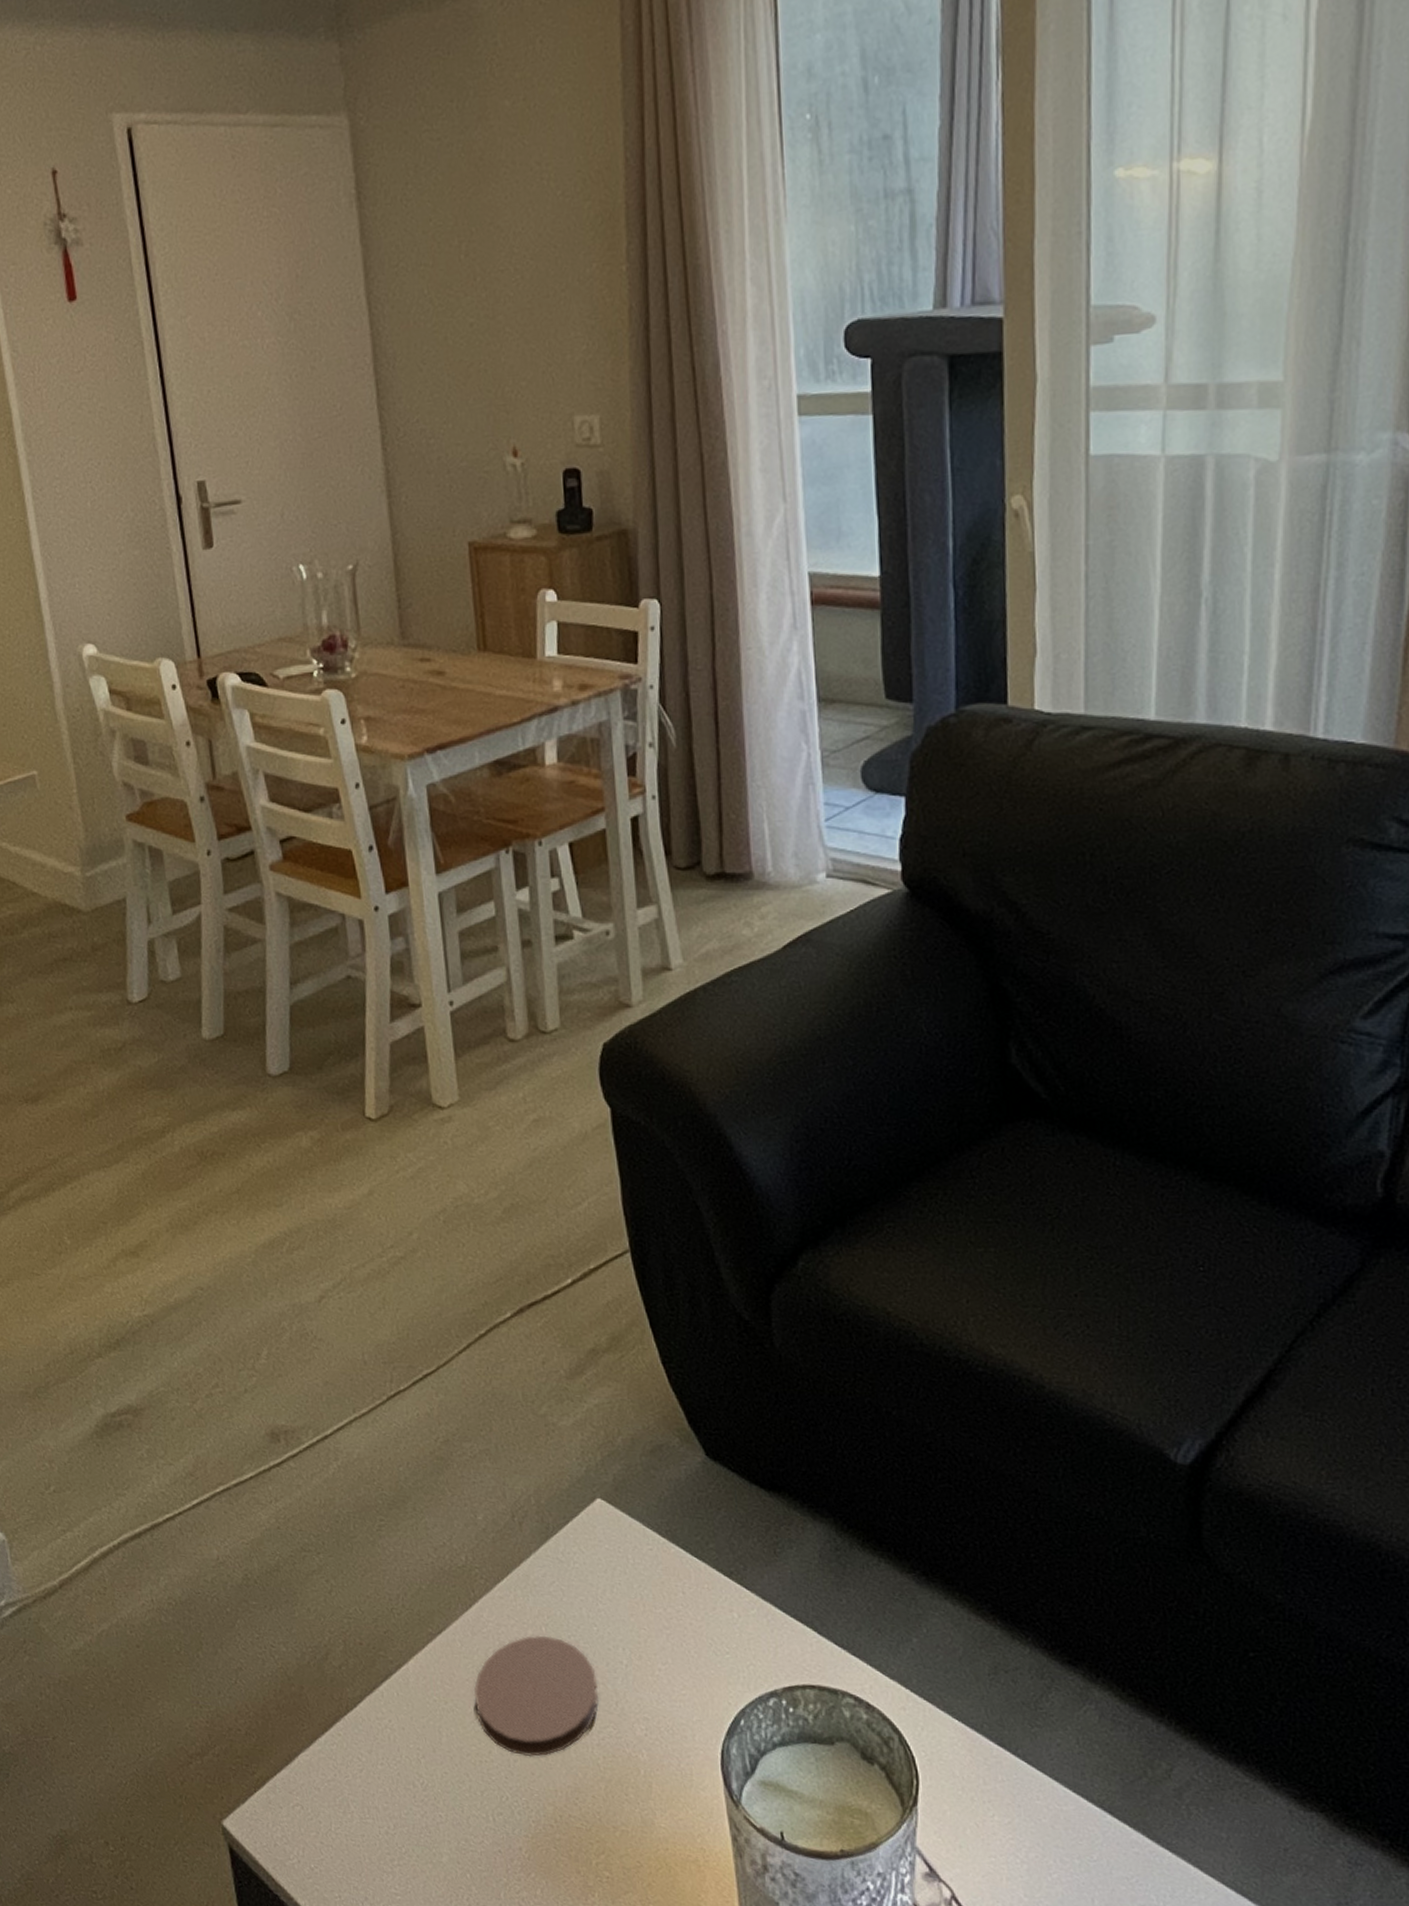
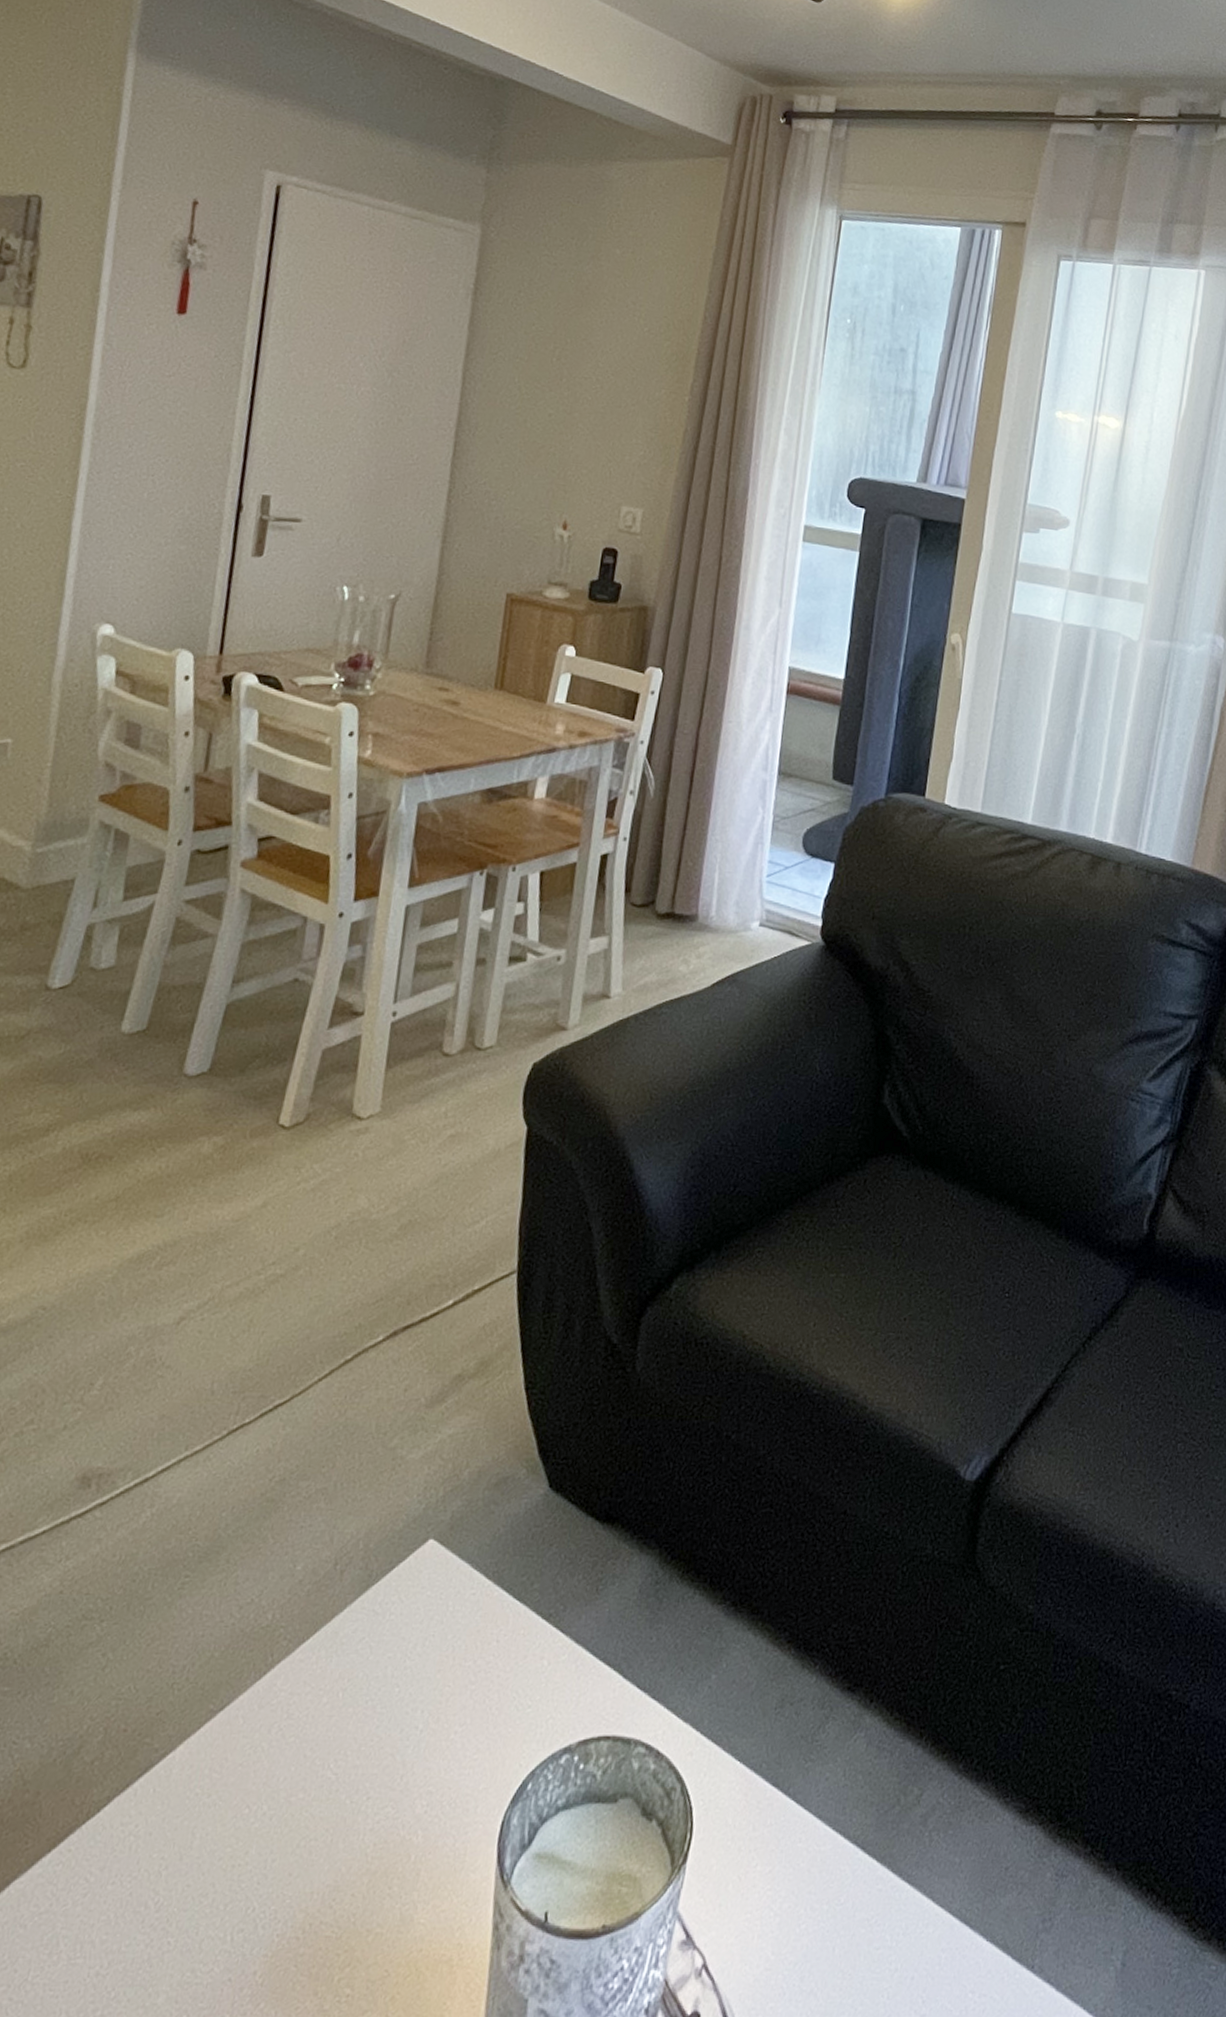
coaster: present [473,1635,599,1756] -> none [241,1702,387,1853]

